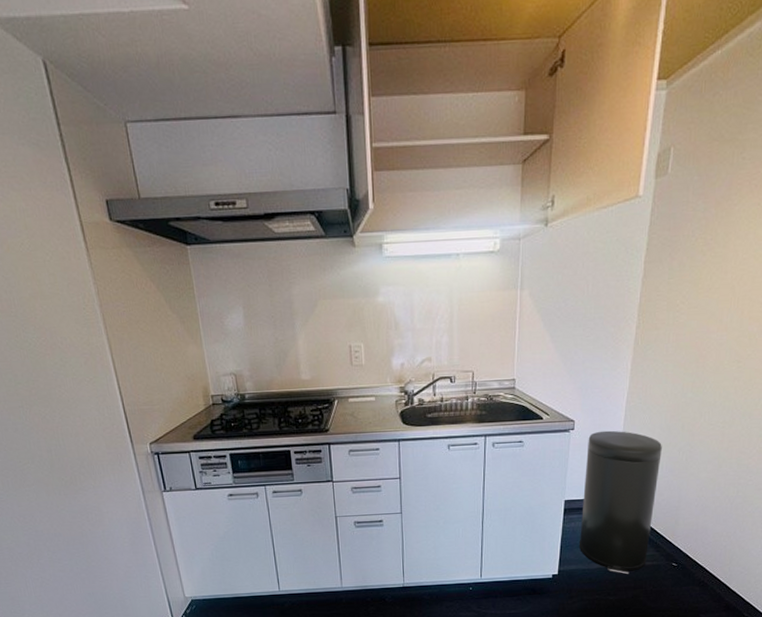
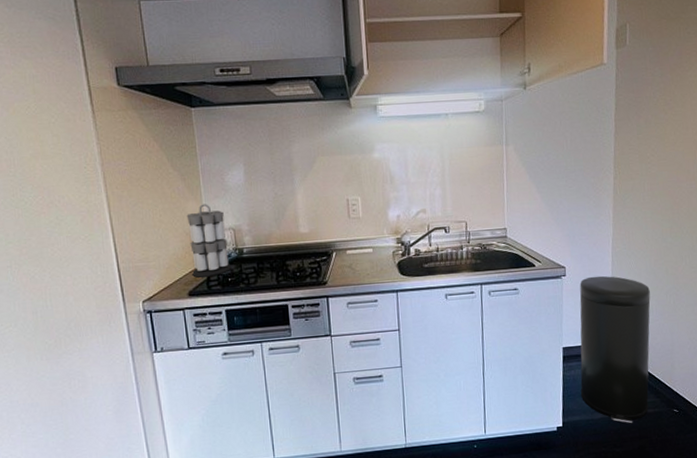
spice rack: none [187,348,234,422] -> present [186,204,232,278]

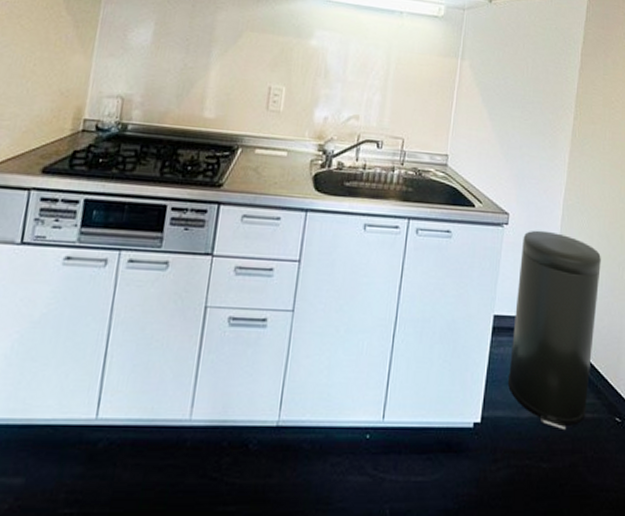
spice rack: present [186,204,232,278] -> none [54,60,116,153]

